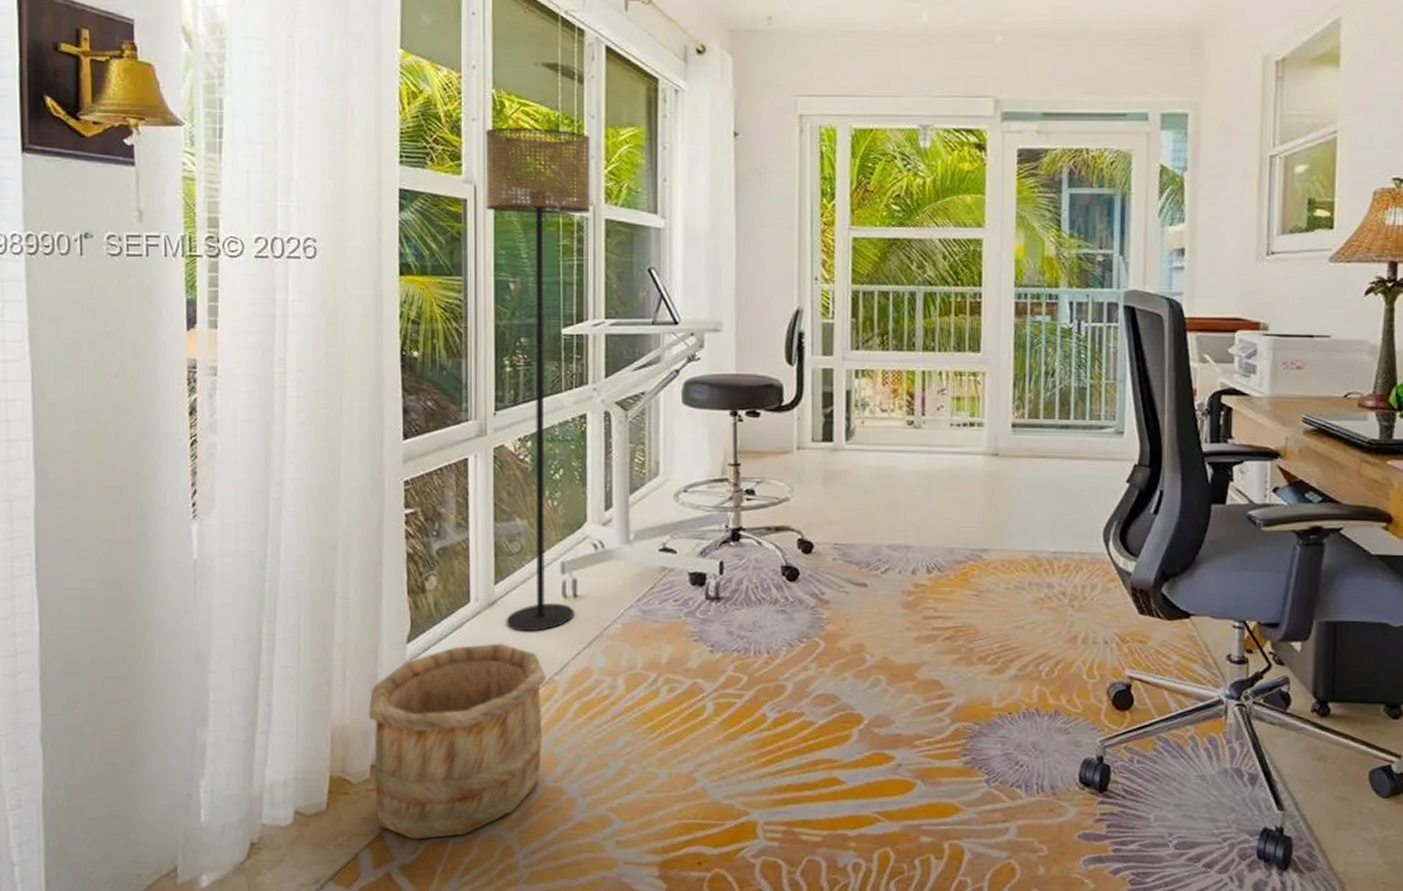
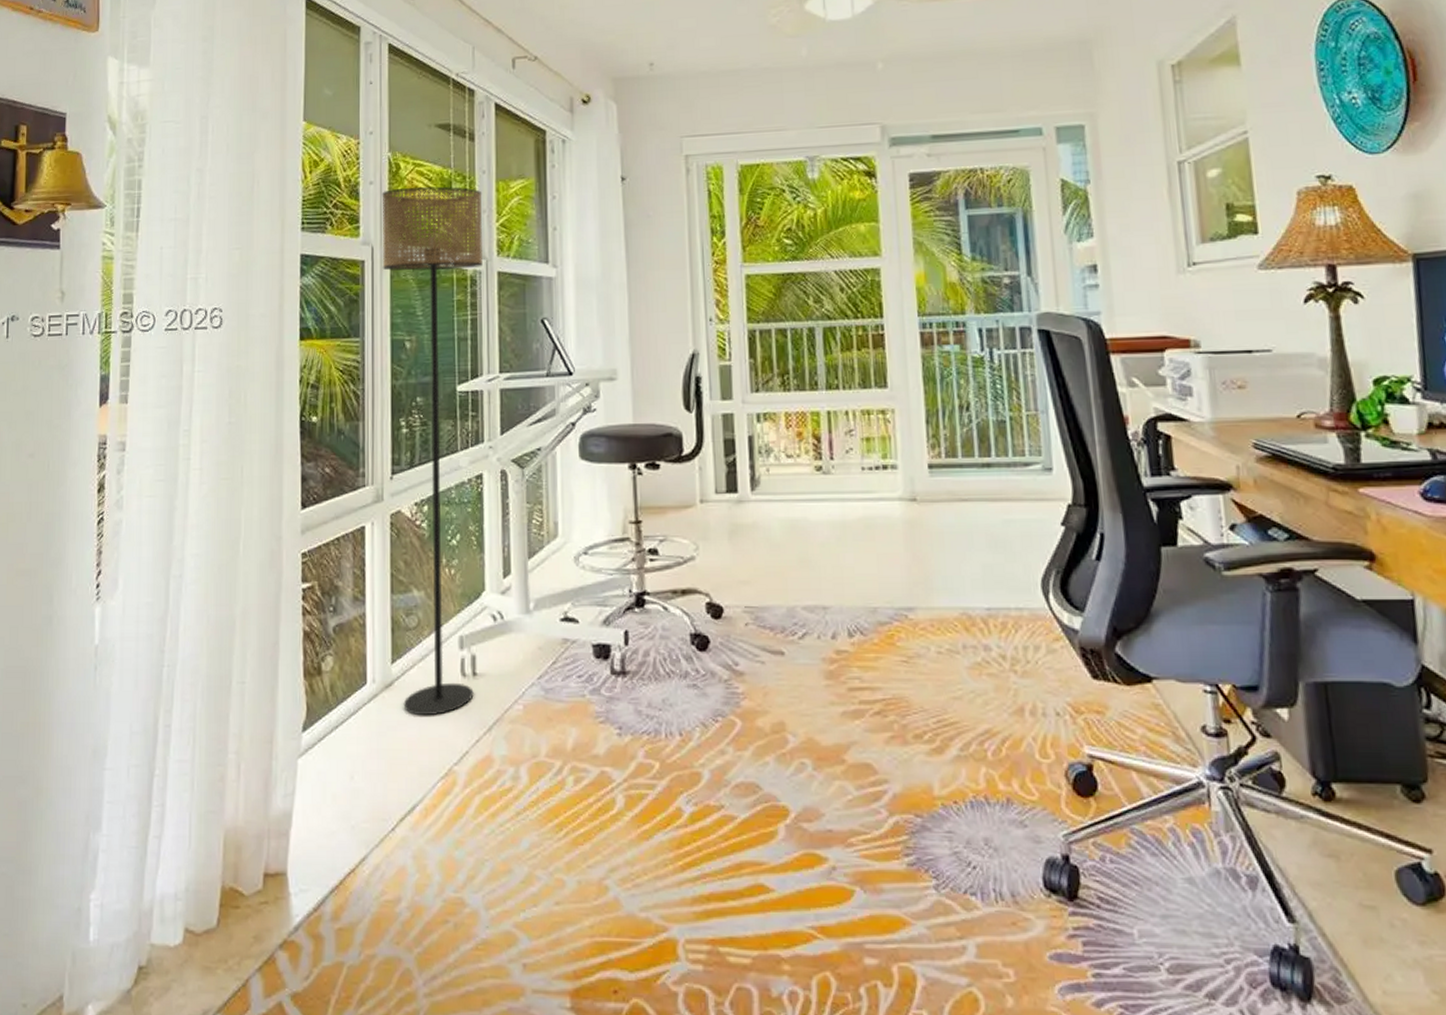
wooden bucket: present [368,643,546,839] -> none [261,730,445,962]

